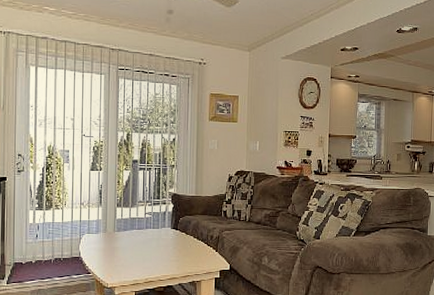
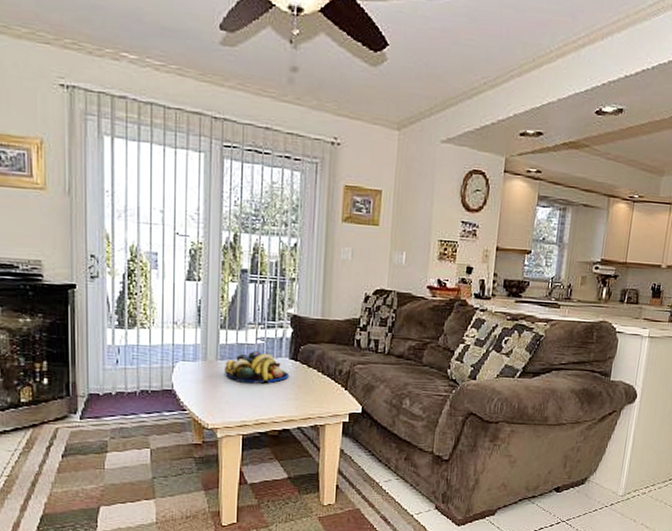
fruit bowl: none [120,223,172,249] -> present [223,351,290,384]

